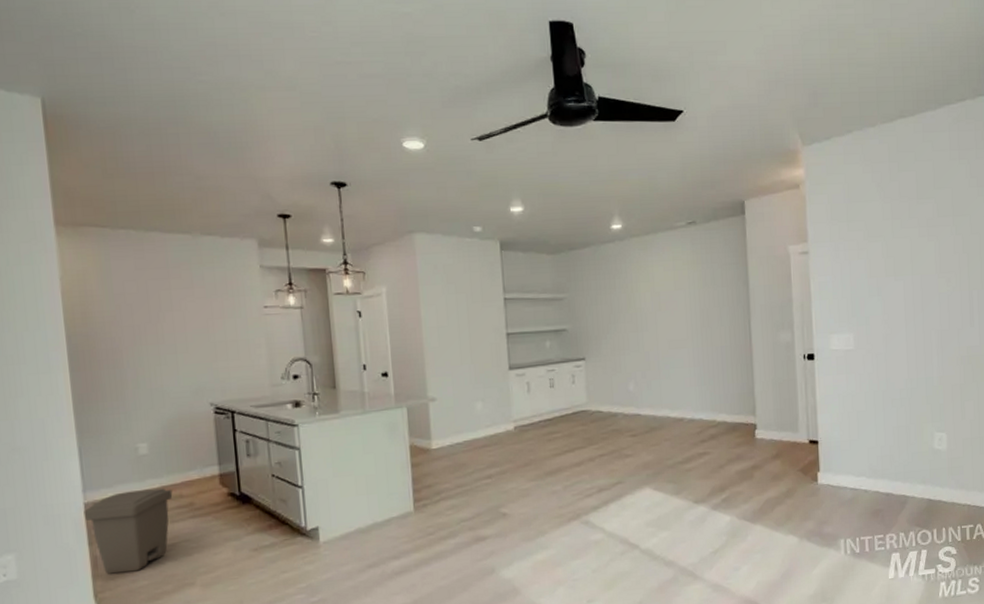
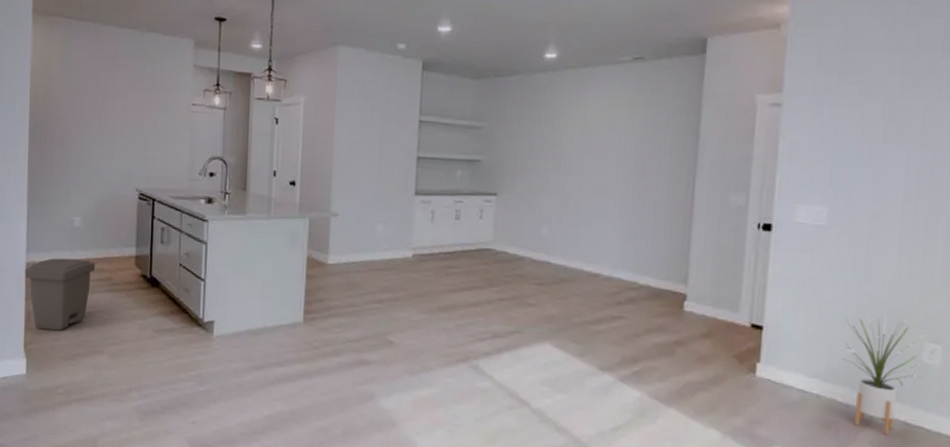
house plant: none [877,418,932,513] -> present [843,318,918,435]

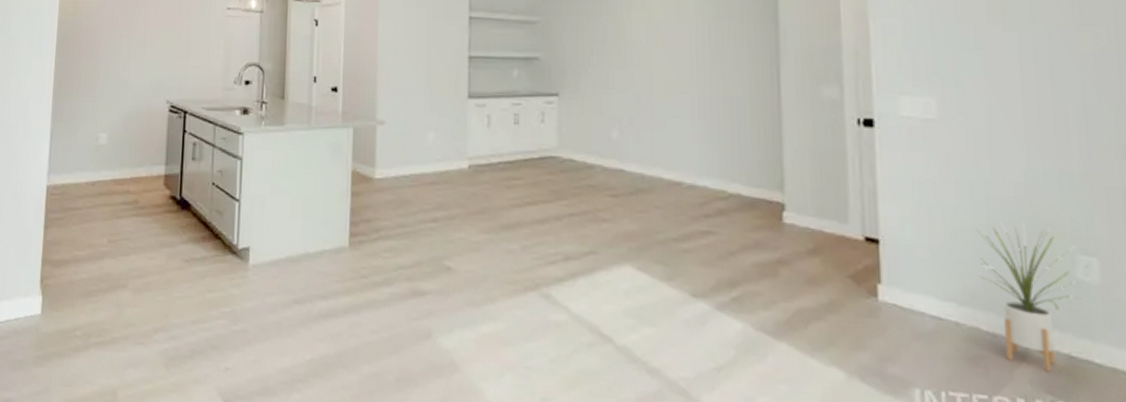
trash can: present [25,258,96,331] -> none [45,179,122,263]

